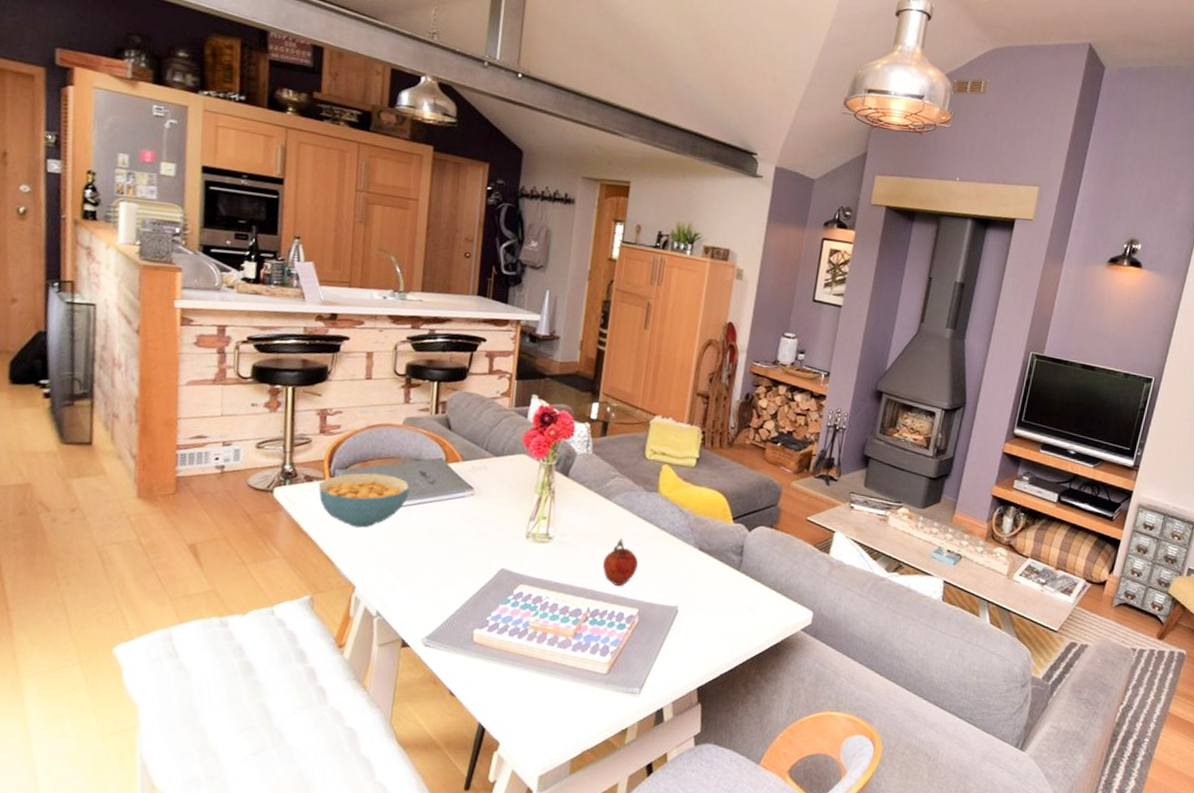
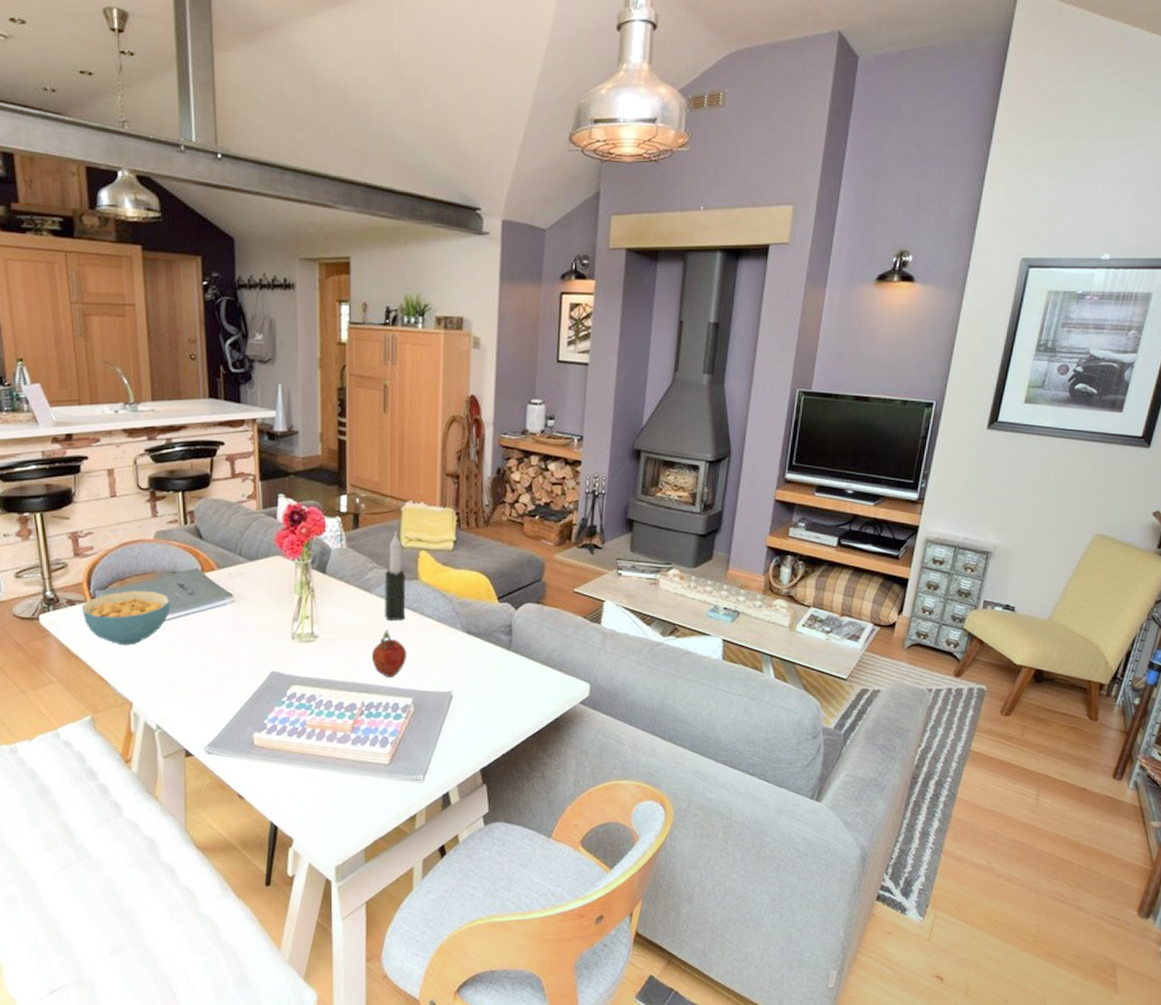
candle: none [621,443,646,530] -> present [384,531,406,620]

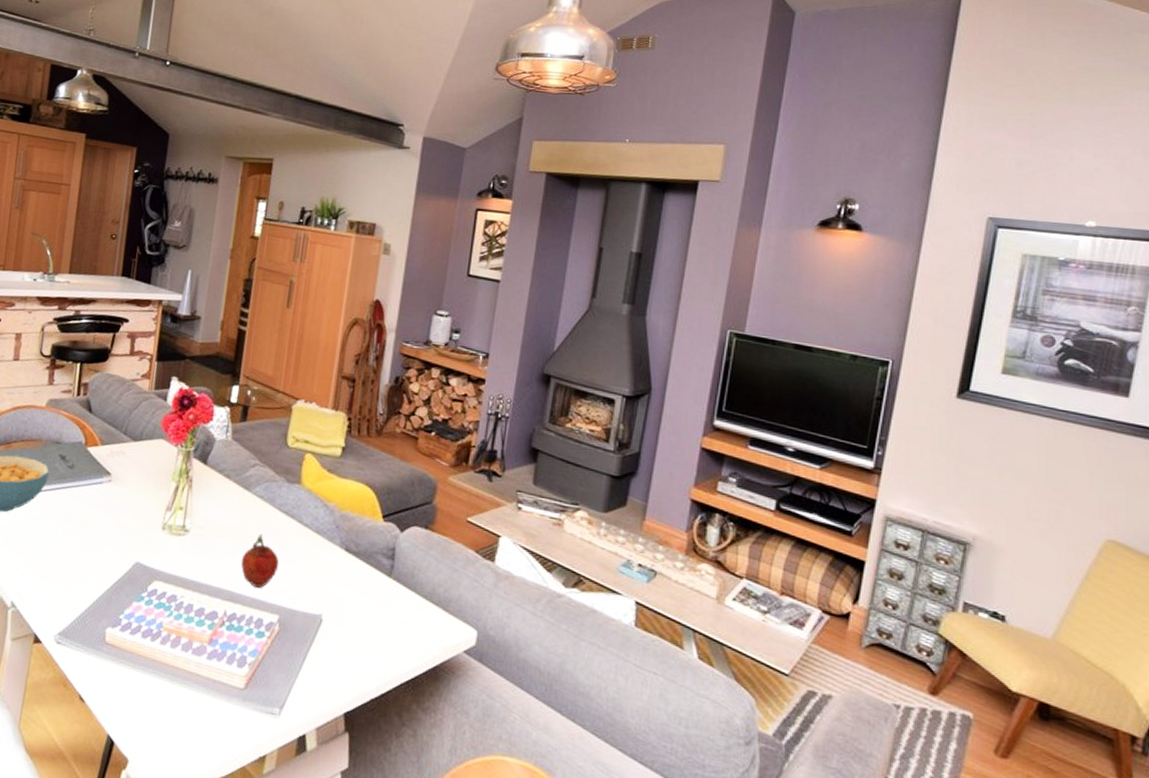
candle: present [384,531,406,620] -> none [261,429,288,526]

